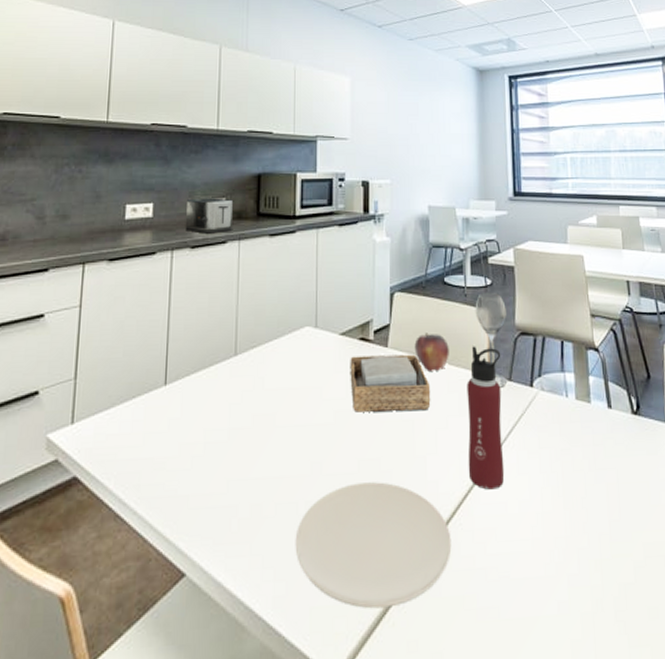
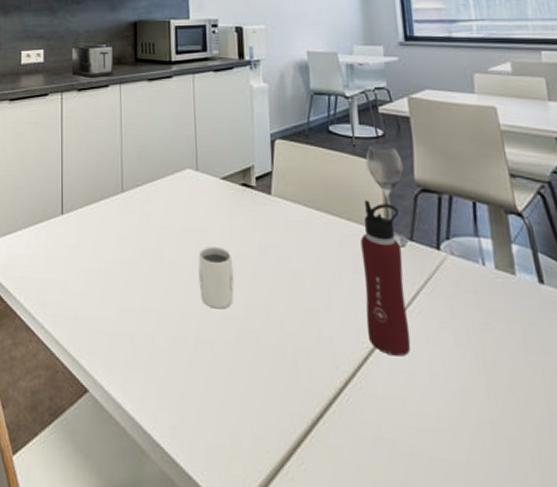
plate: present [295,482,452,609] -> none [187,328,353,461]
mug: none [312,404,347,467] -> present [198,247,234,309]
napkin holder: present [350,354,431,413] -> none [232,201,321,264]
fruit: present [414,333,449,371] -> none [299,183,339,223]

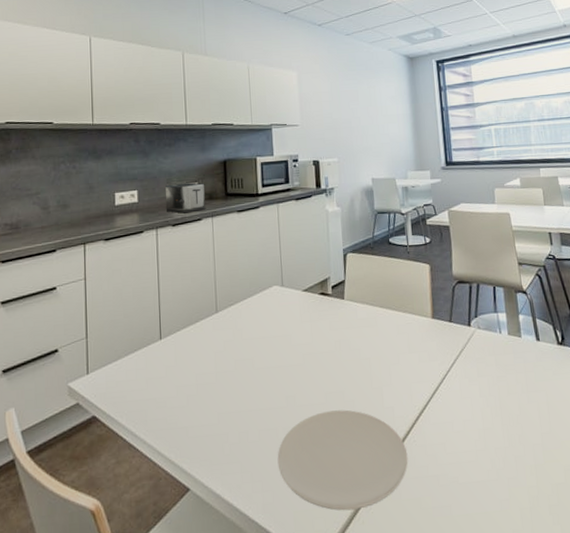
plate: none [187,328,353,461] -> present [277,409,408,511]
mug: present [198,247,234,309] -> none [284,348,315,400]
water bottle: present [360,200,411,357] -> none [413,294,450,412]
wineglass: present [365,143,409,247] -> none [417,248,449,328]

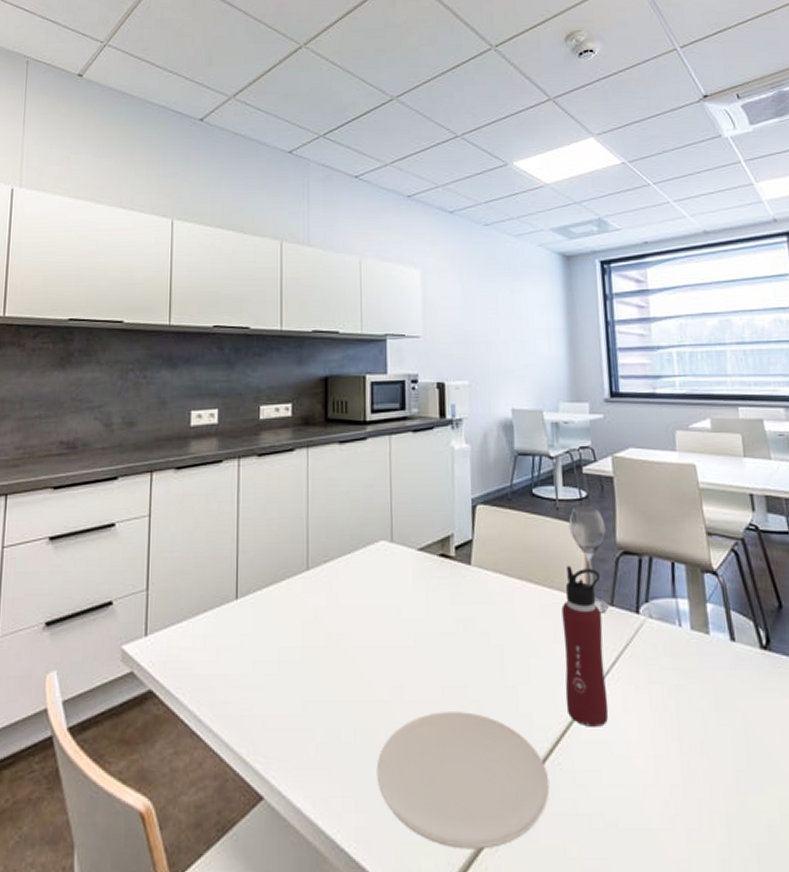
toaster: present [164,182,206,214] -> none [251,403,301,441]
water bottle: none [413,294,450,412] -> present [561,565,609,727]
wineglass: none [417,248,449,328] -> present [568,505,609,613]

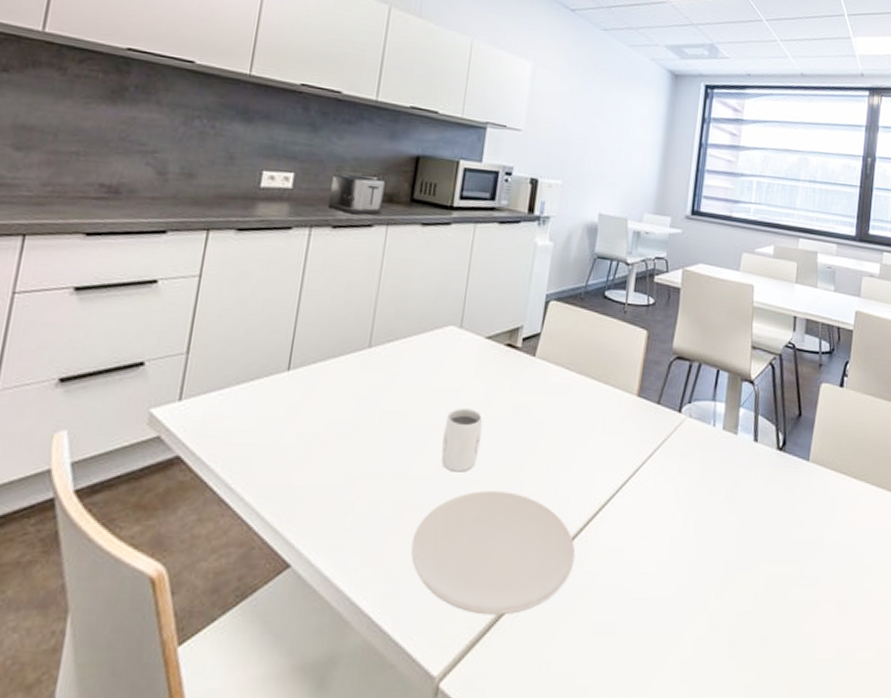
toaster: none [251,403,301,441] -> present [328,173,386,215]
mug: none [391,625,430,693] -> present [441,408,483,472]
water bottle: present [561,565,609,727] -> none [602,365,653,510]
wineglass: present [568,505,609,613] -> none [632,311,666,410]

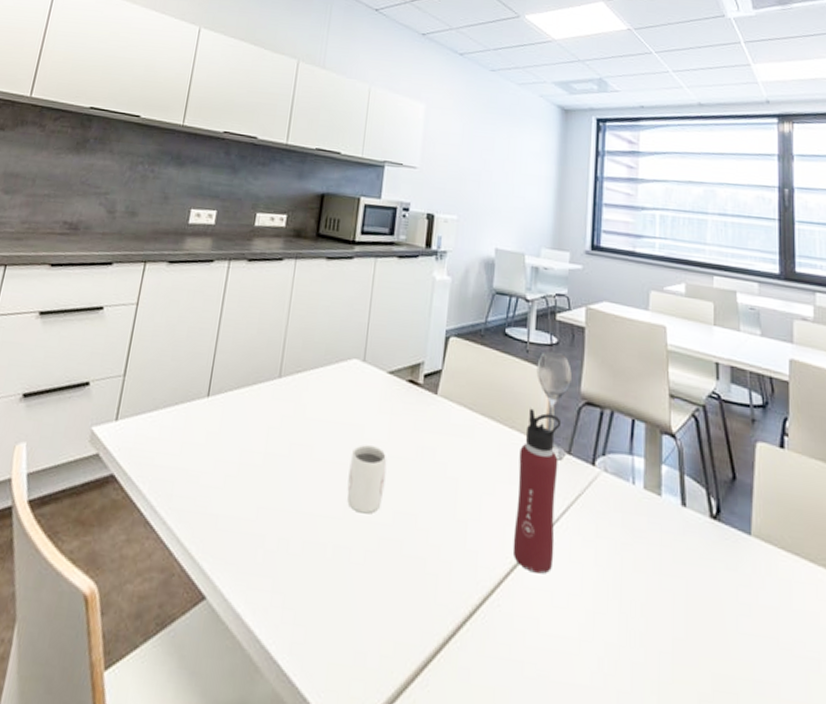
toaster: present [328,173,386,215] -> none [244,210,295,249]
plate: present [411,491,576,615] -> none [318,536,487,682]
water bottle: none [602,365,653,510] -> present [512,408,562,574]
wineglass: none [632,311,666,410] -> present [536,350,572,460]

